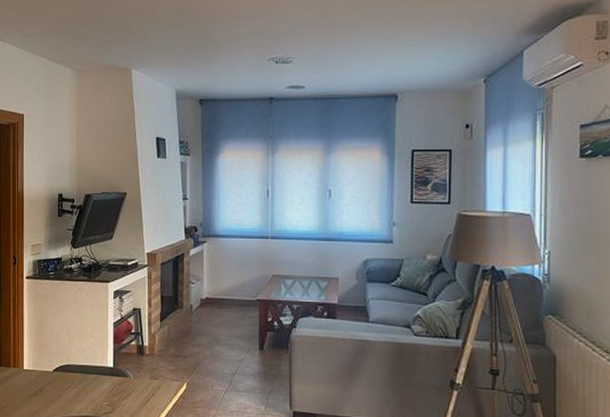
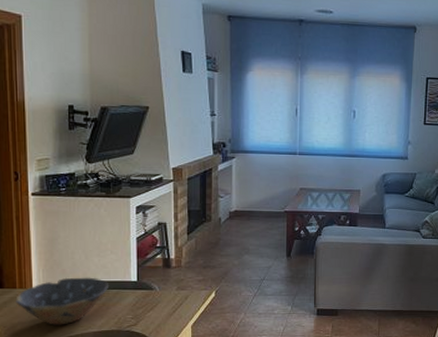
bowl: none [10,359,88,407] -> present [16,277,108,325]

